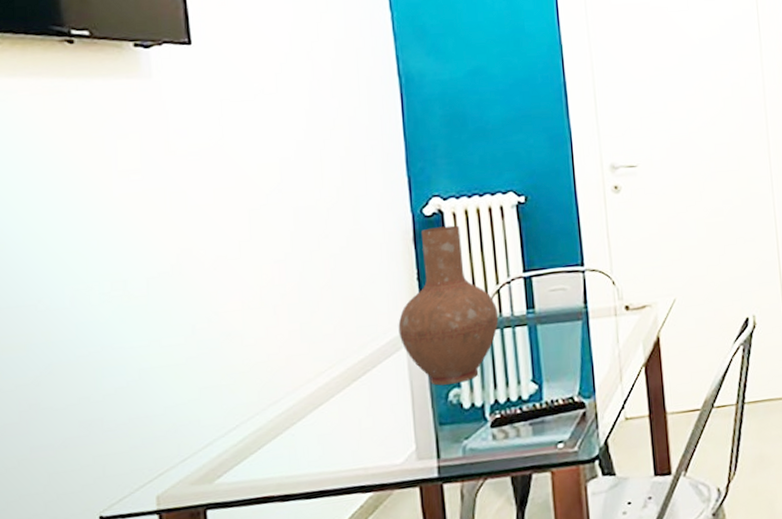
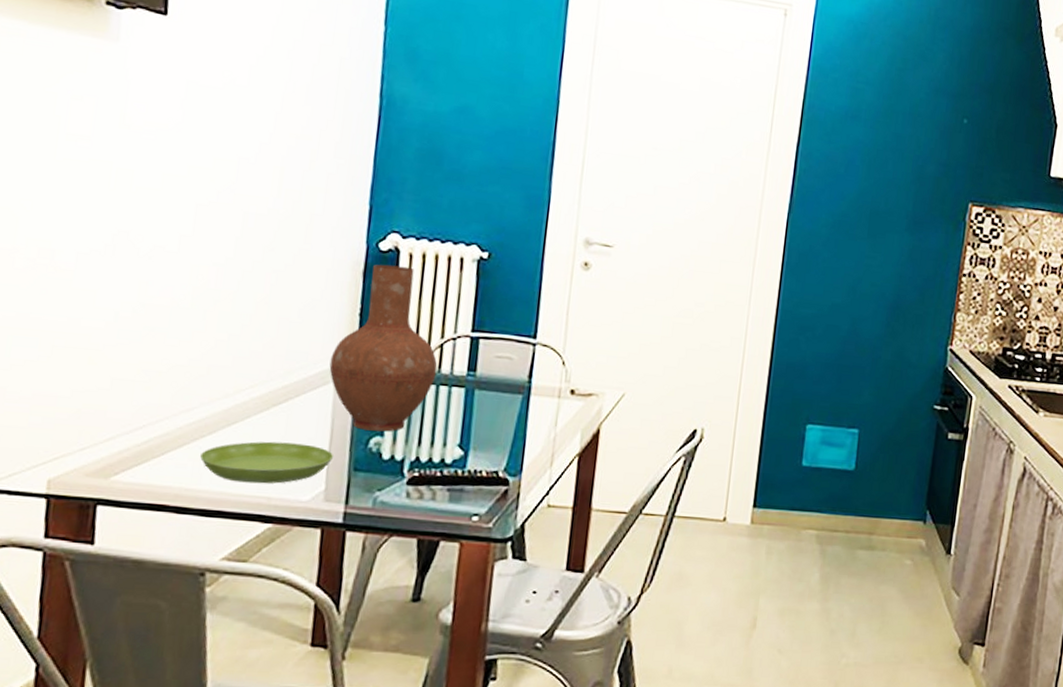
saucer: none [295,410,418,460] -> present [200,441,333,484]

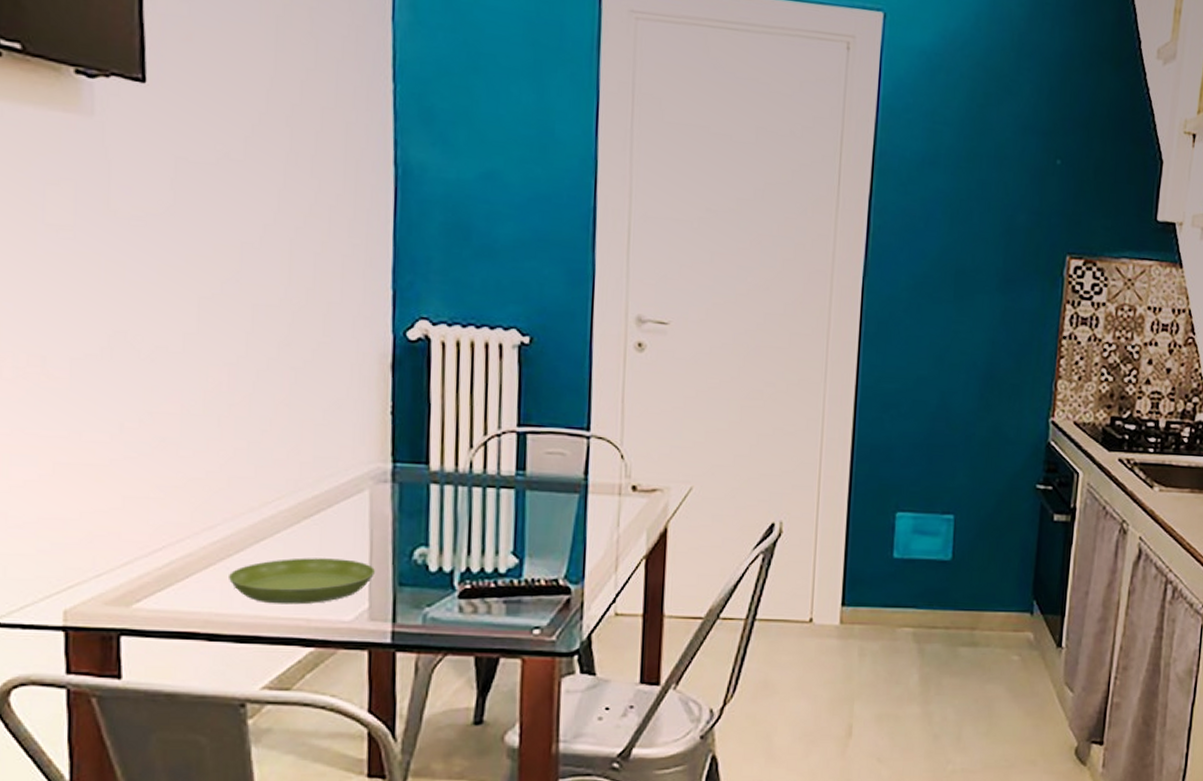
vase: present [329,264,438,432] -> none [362,355,483,541]

